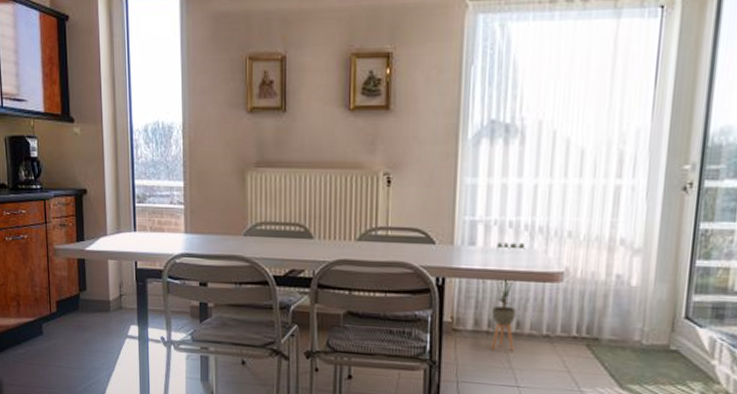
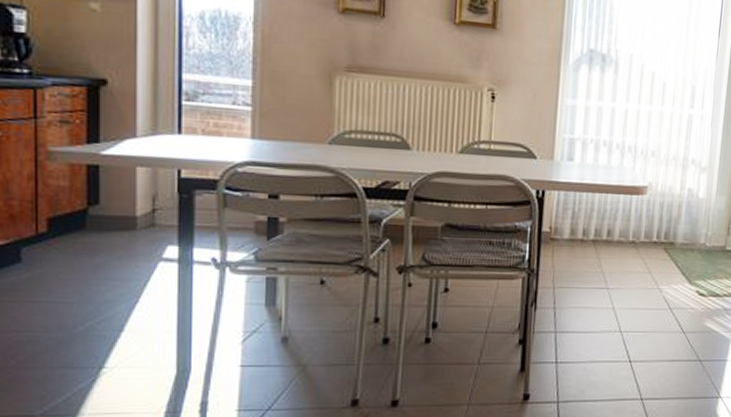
house plant: present [482,242,526,351] -> none [578,159,617,256]

